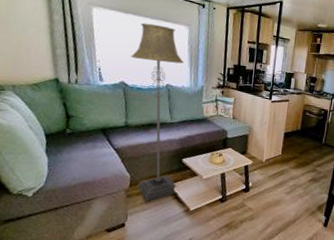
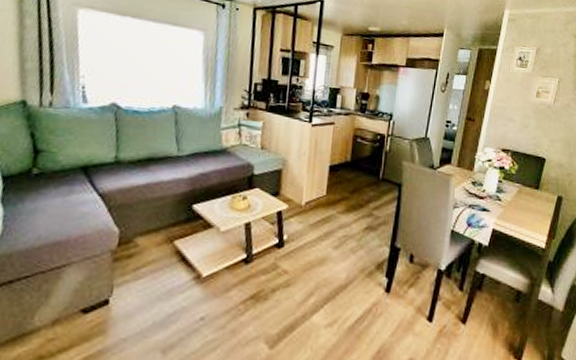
floor lamp: present [131,22,184,202] -> none [126,27,197,267]

